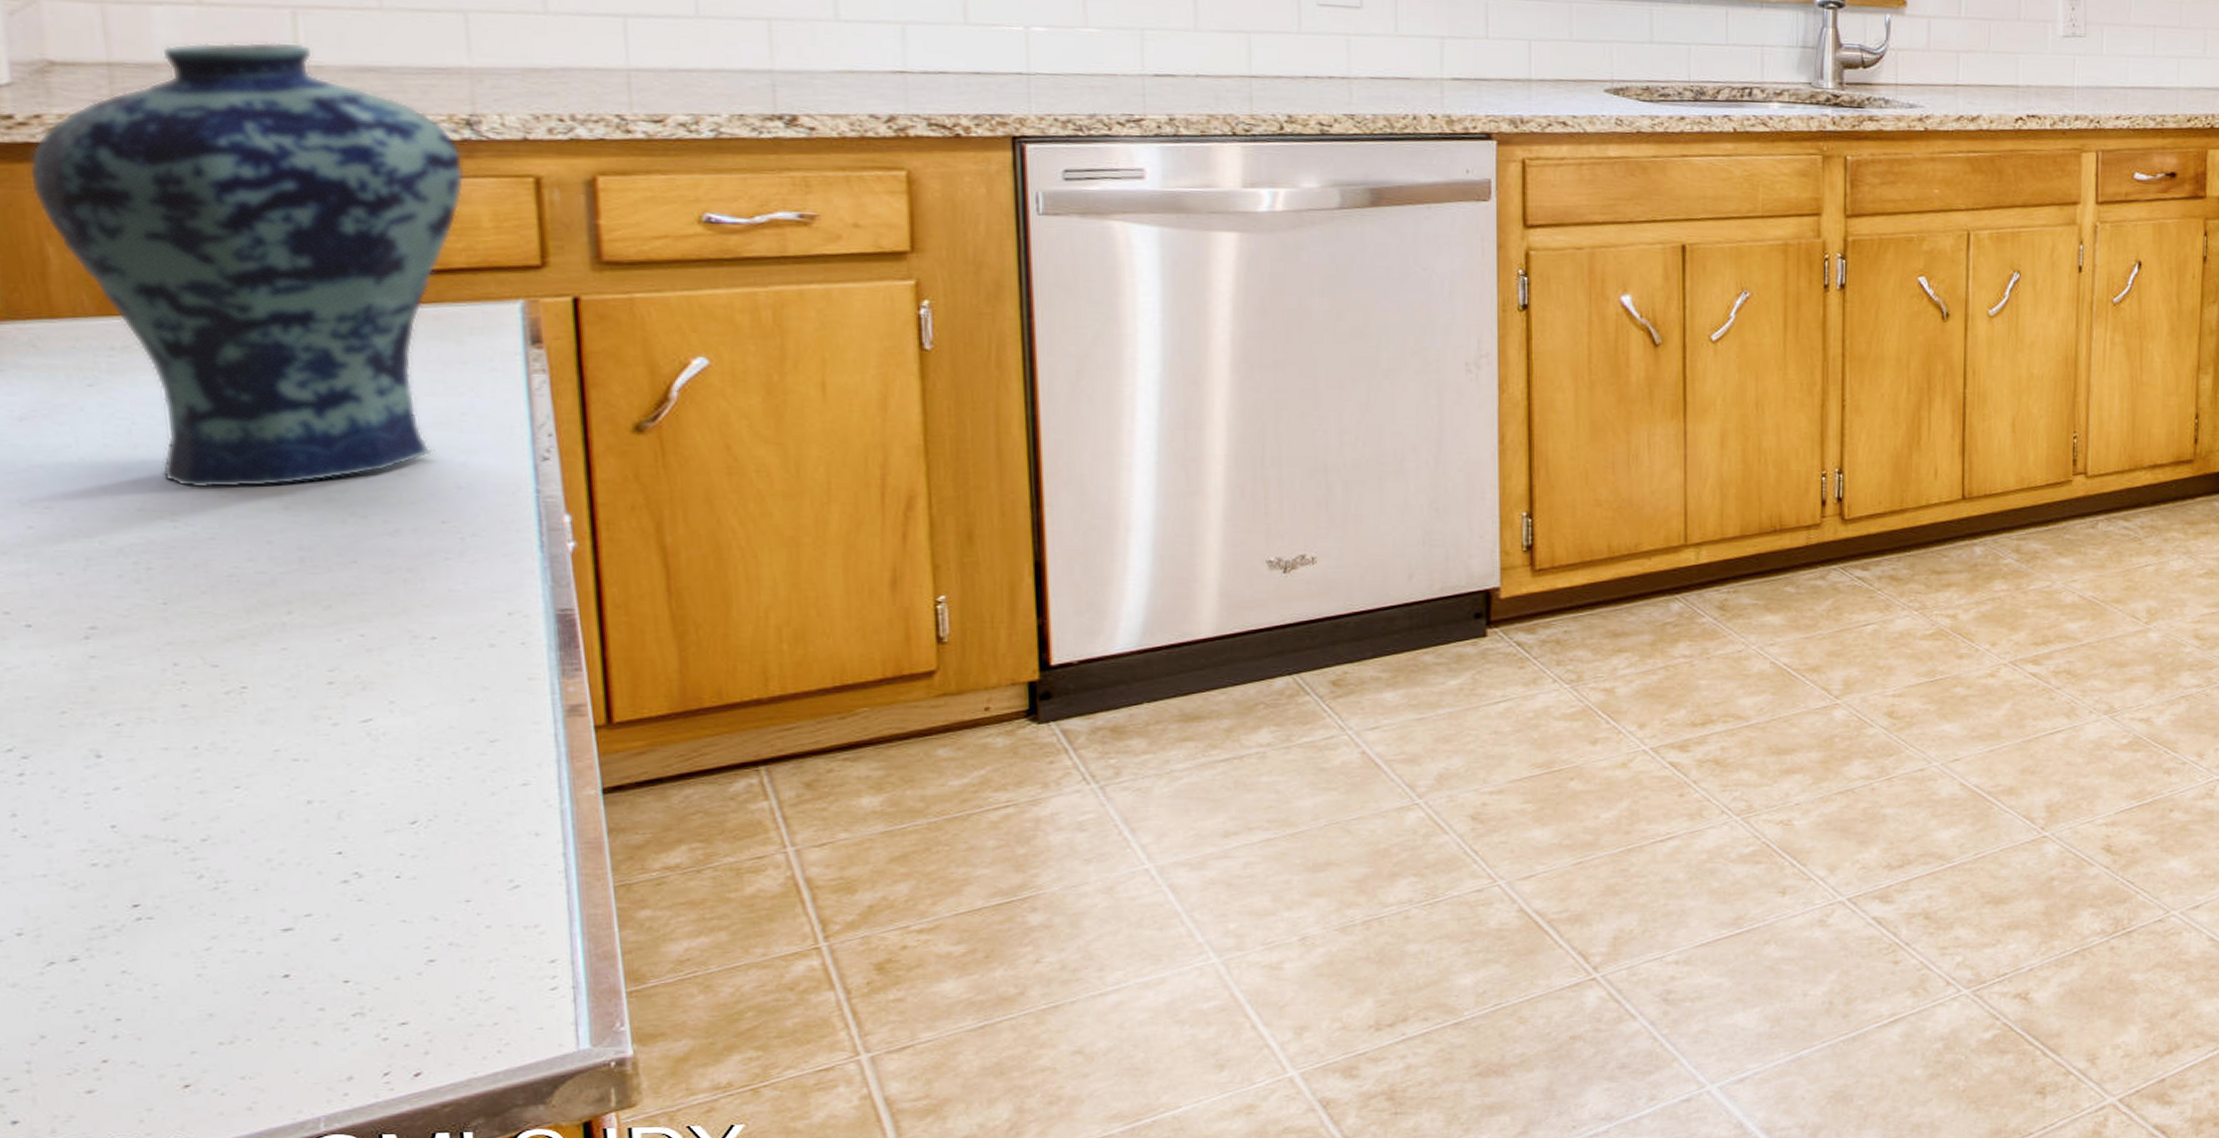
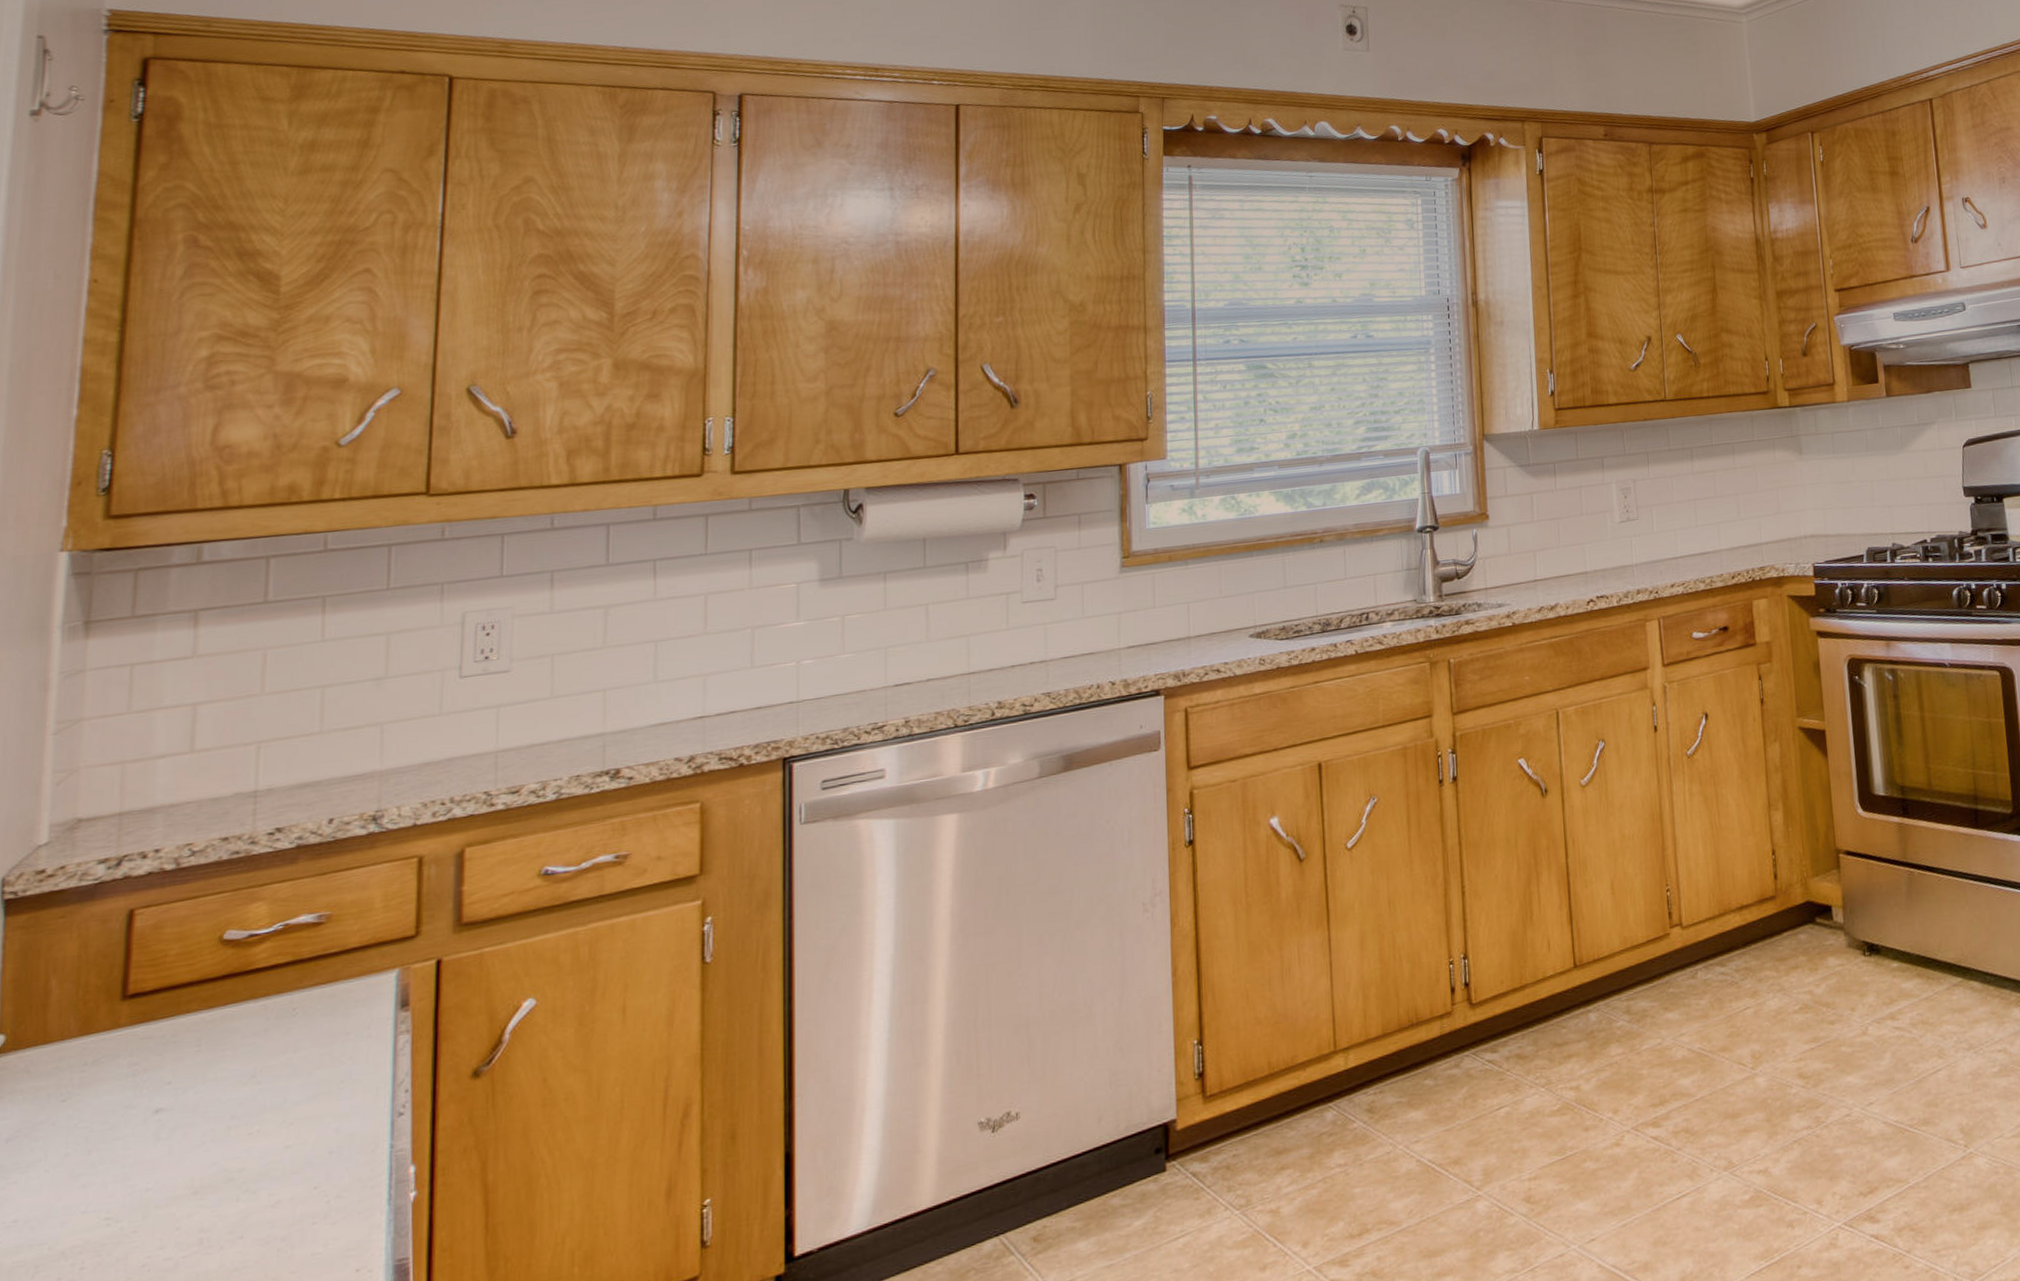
vase: present [28,41,465,489] -> none [48,771,367,1186]

